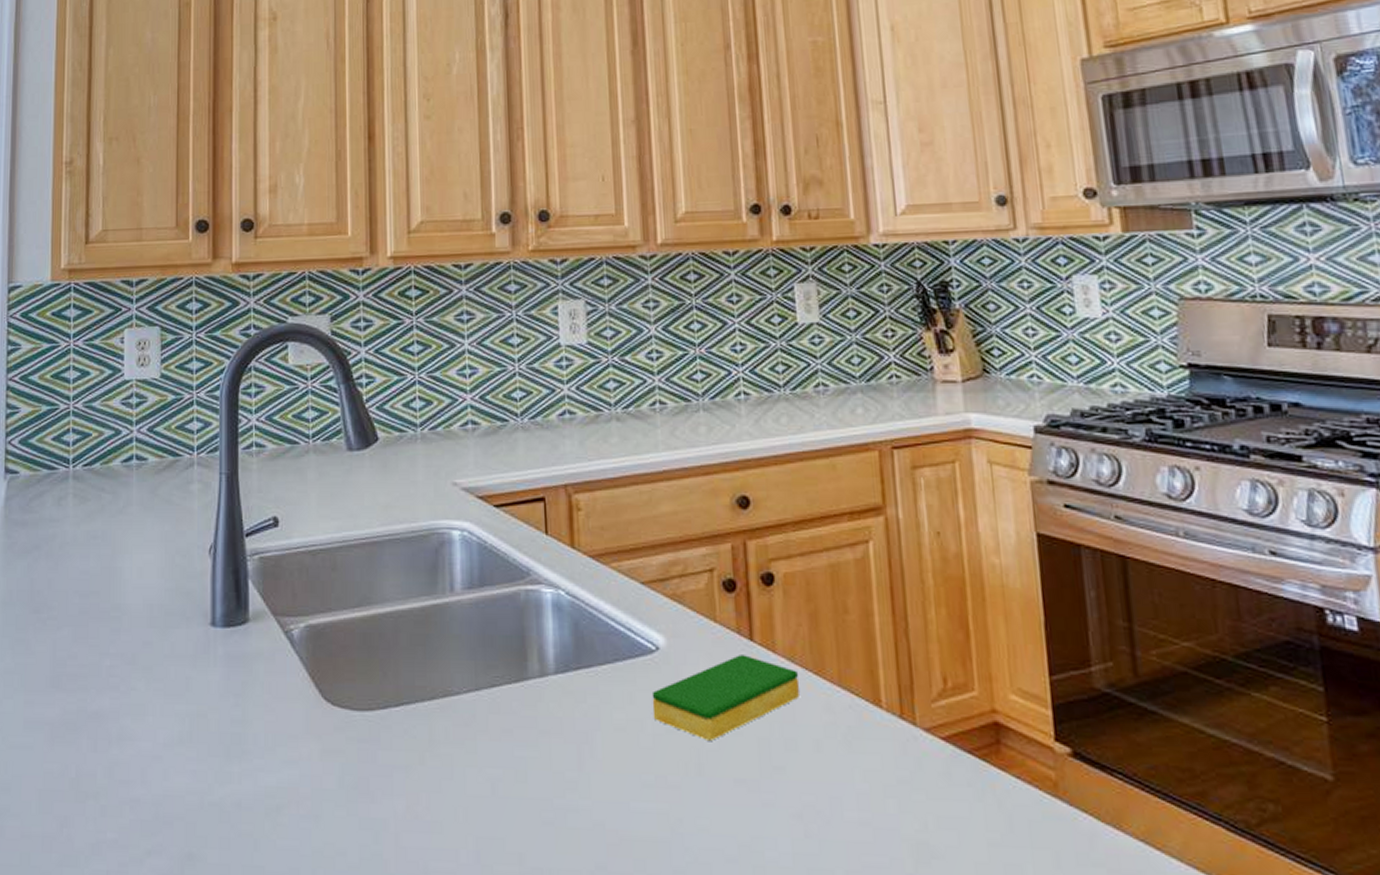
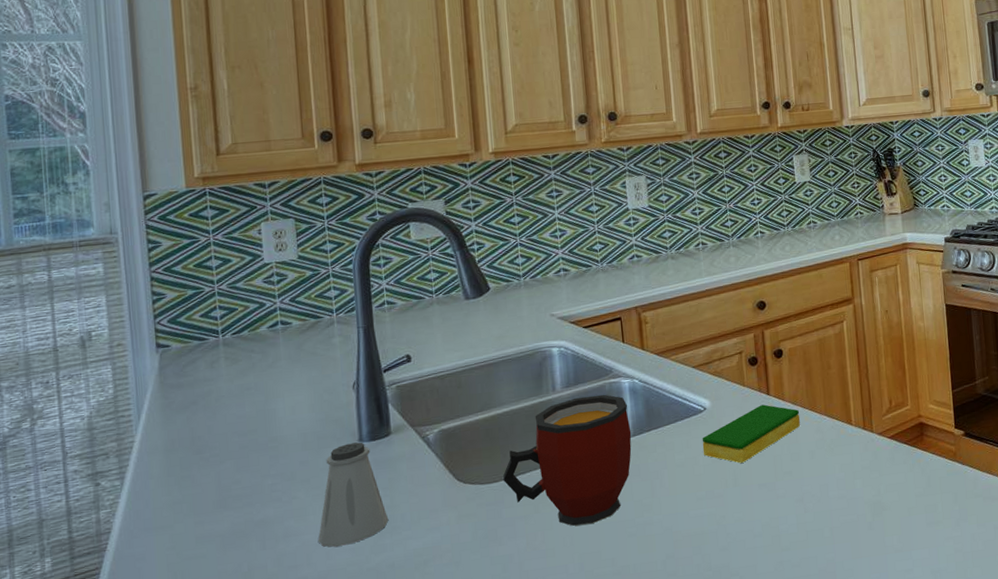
saltshaker: none [155,626,239,765] -> present [317,442,389,547]
mug: none [381,605,553,794] -> present [503,394,632,526]

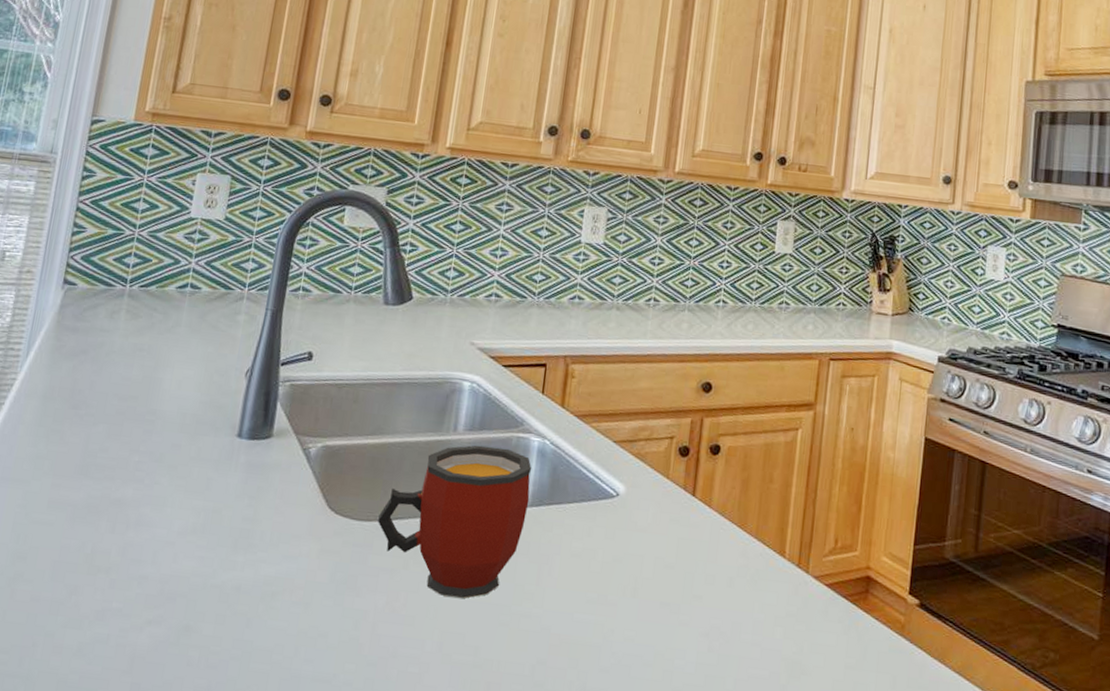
saltshaker: present [317,442,389,547] -> none [168,436,247,552]
dish sponge: present [702,404,800,463] -> none [604,506,725,571]

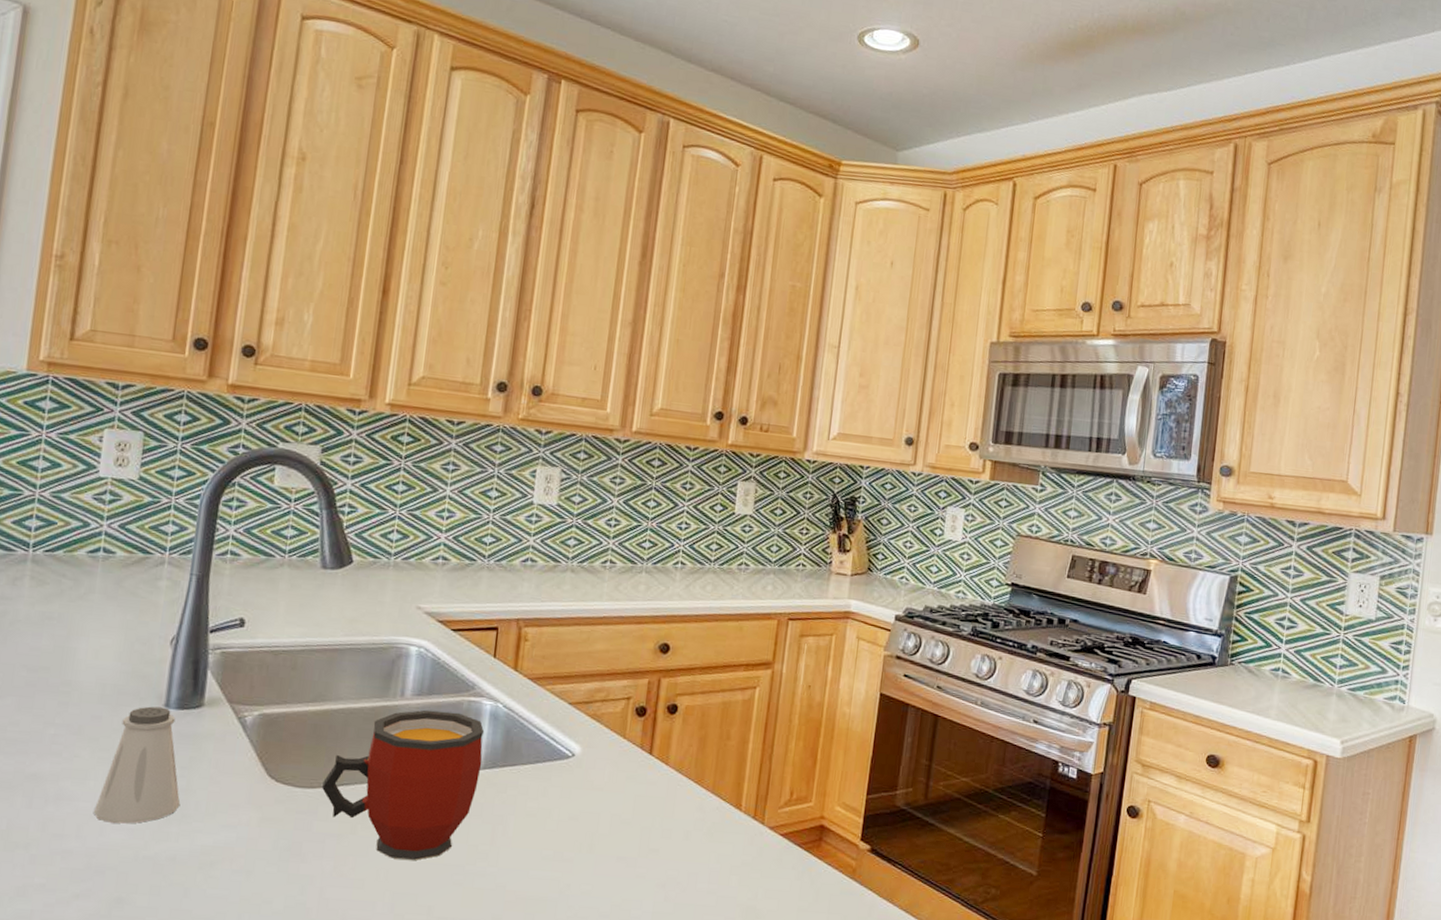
saltshaker: none [168,436,247,552] -> present [93,706,181,824]

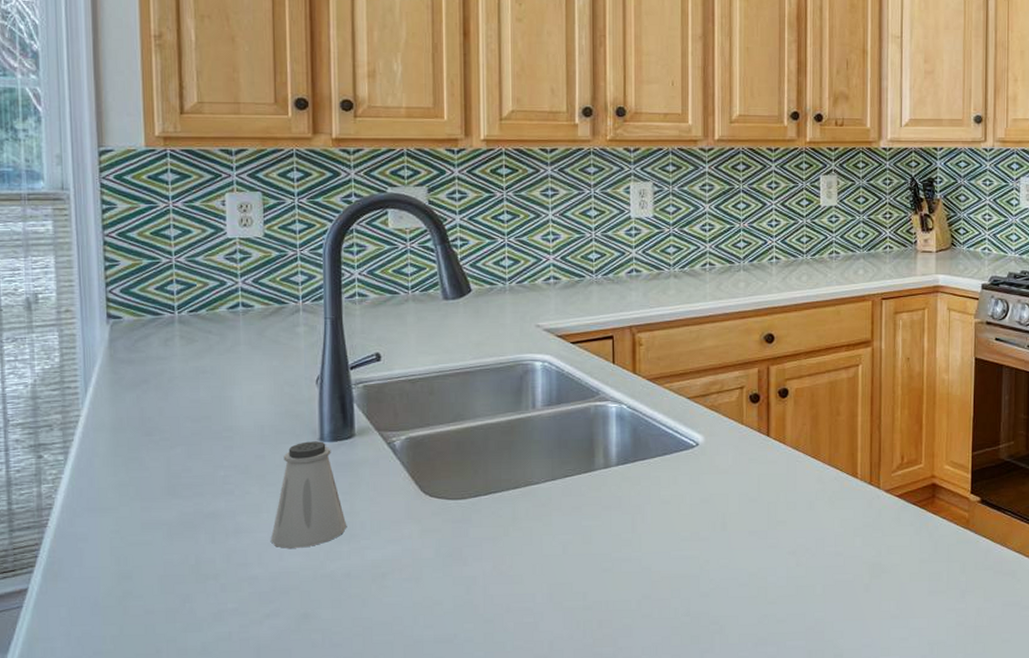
mug: present [322,709,485,860] -> none [473,417,615,554]

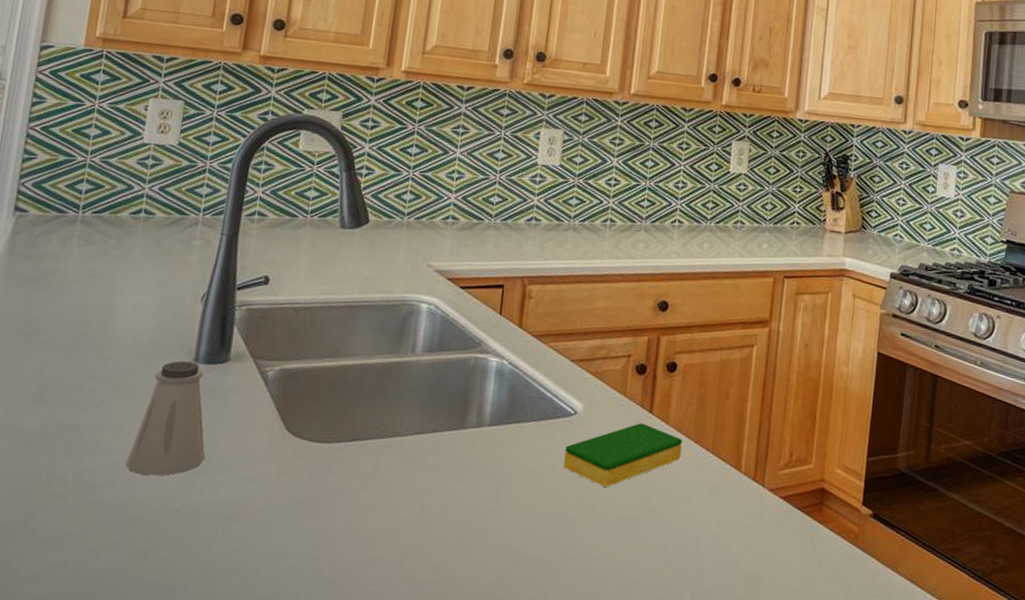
dish sponge: none [691,446,800,506] -> present [563,423,682,487]

